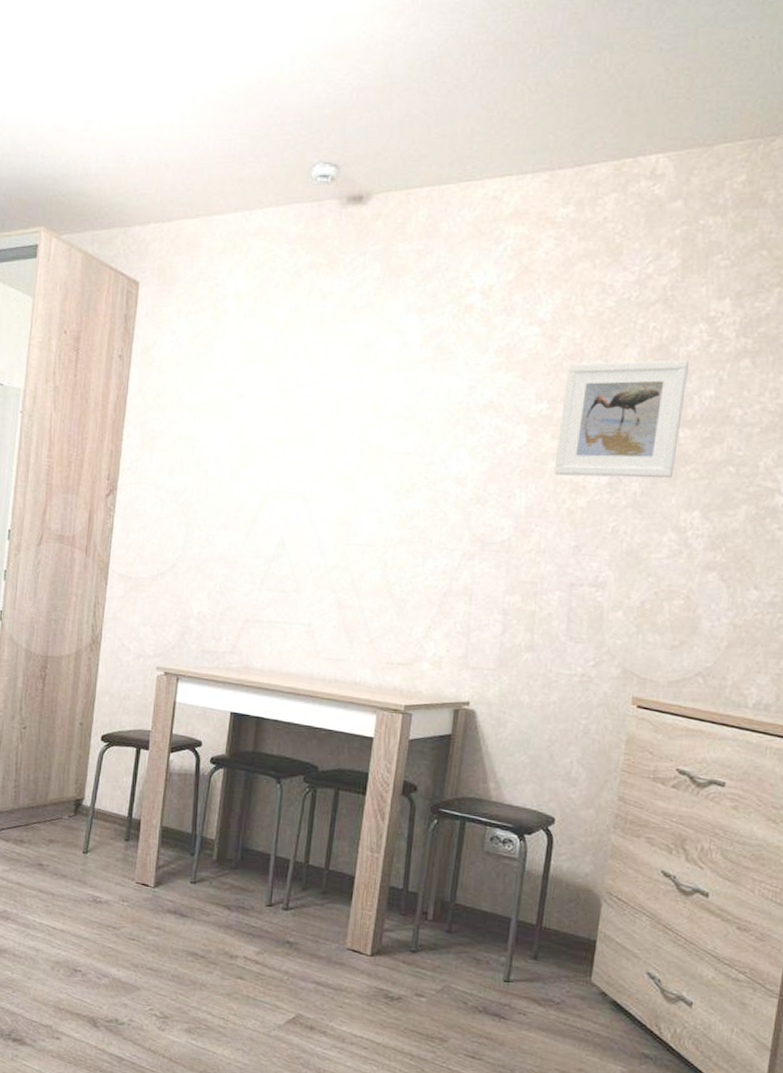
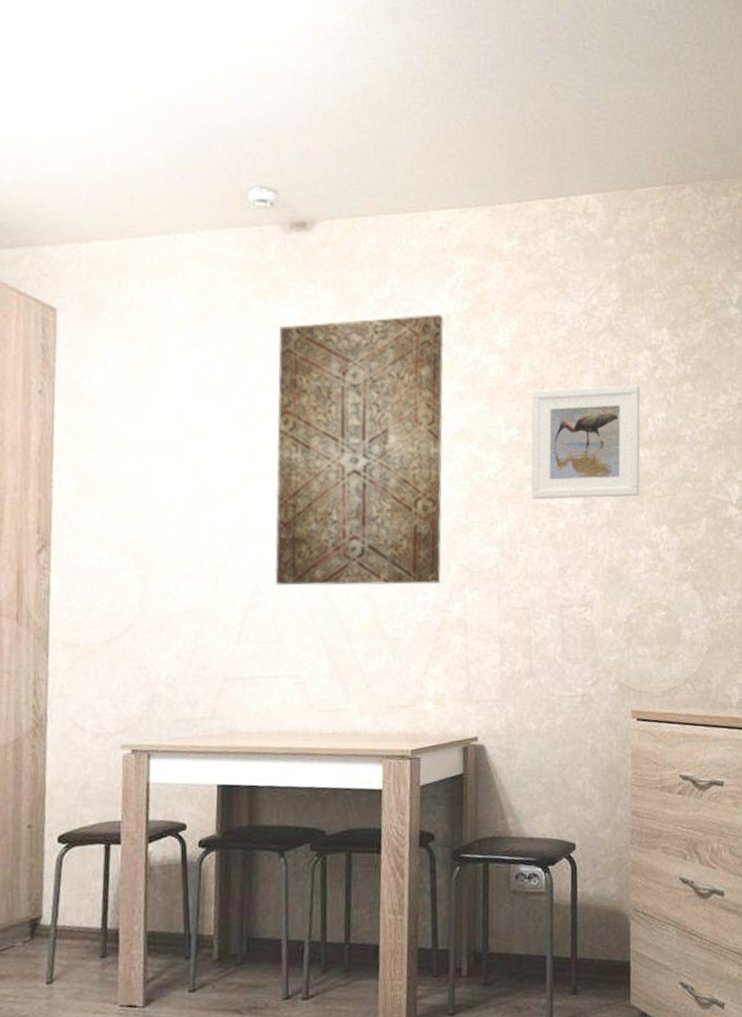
wall art: none [298,285,487,551] -> present [274,314,445,586]

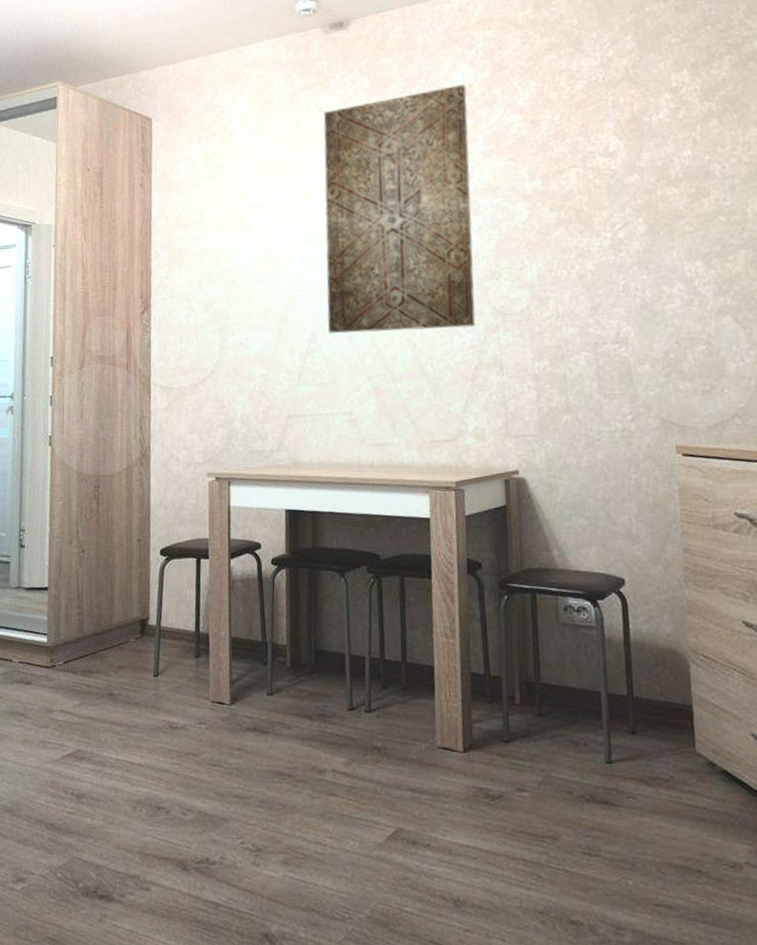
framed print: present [530,385,641,499] -> none [553,127,669,243]

